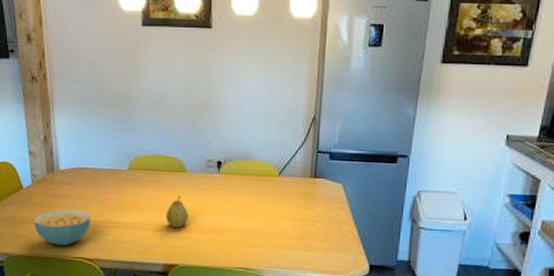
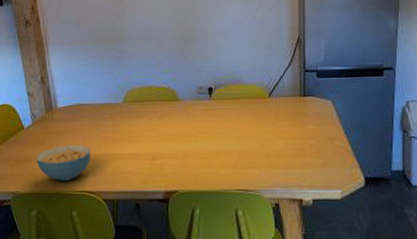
fruit: present [166,196,189,228] -> none [162,124,185,155]

